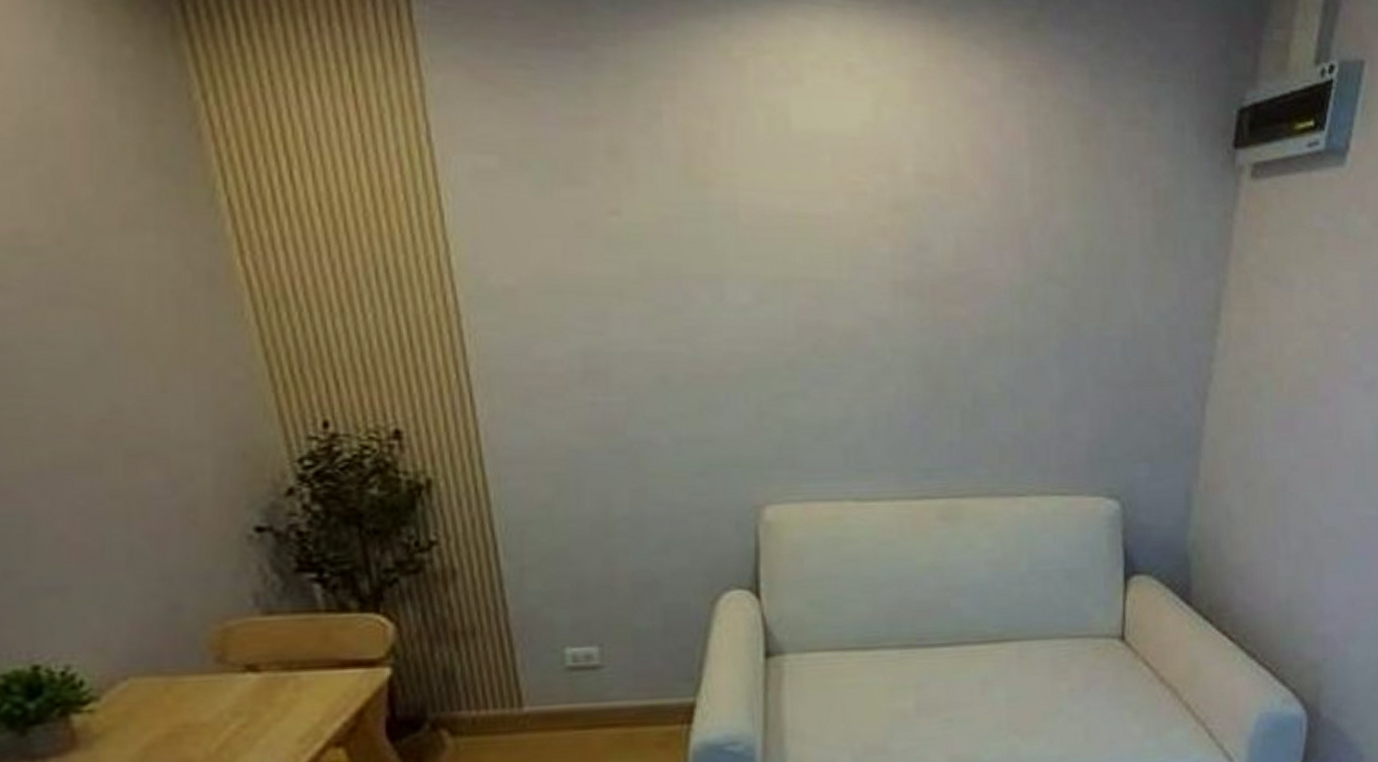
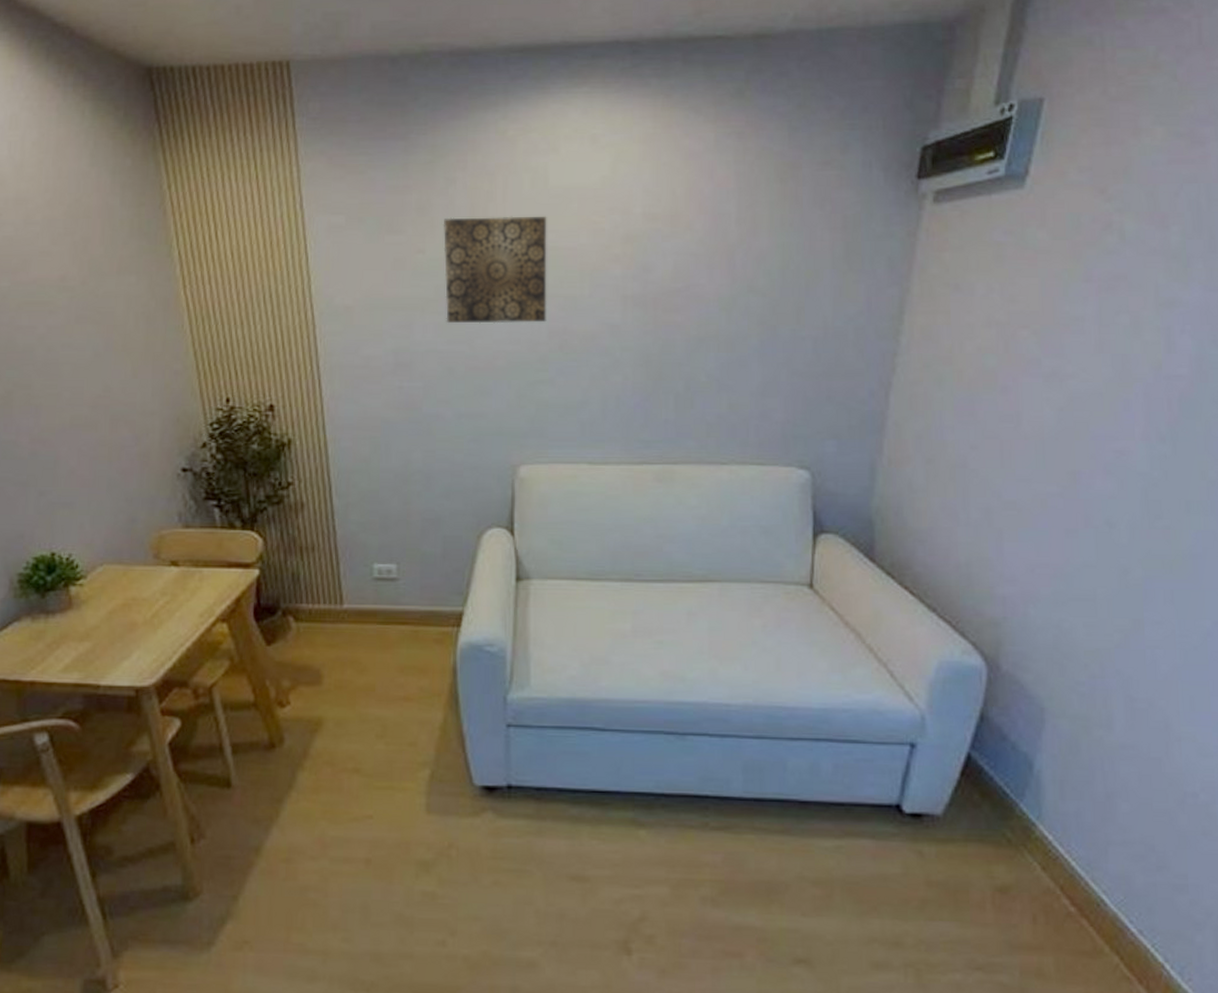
wall art: none [645,166,794,316] -> present [443,216,547,324]

